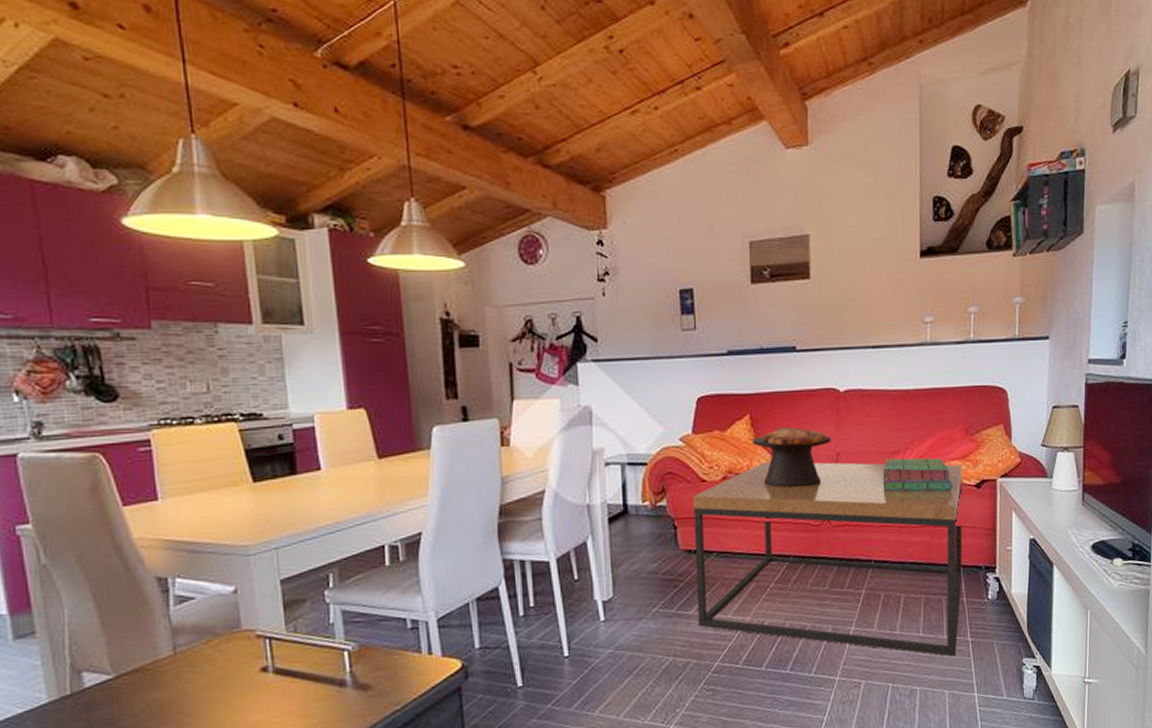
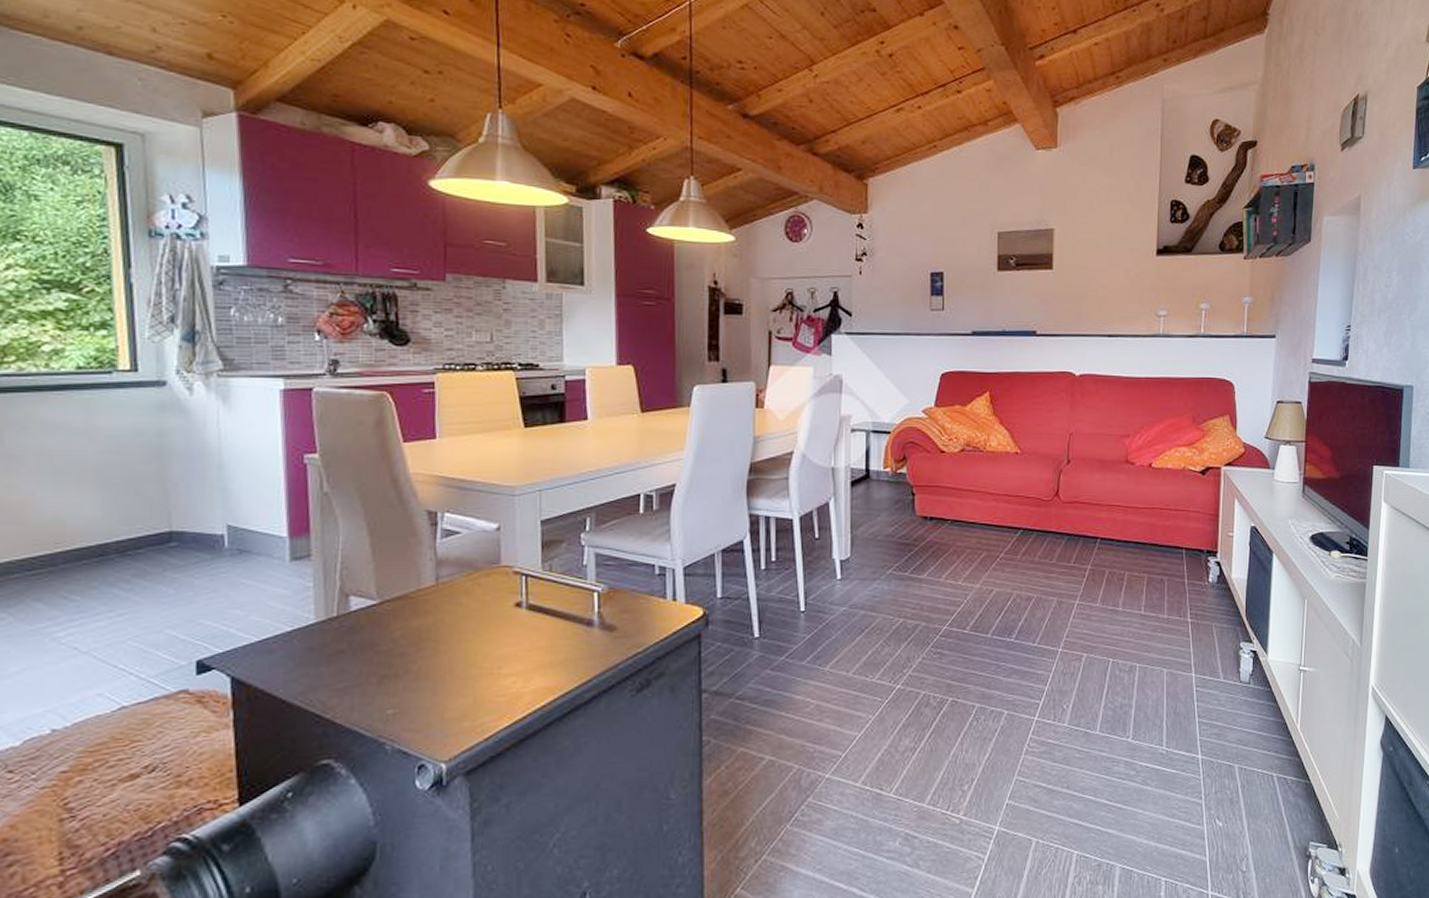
coffee table: present [692,462,963,657] -> none [929,438,1188,636]
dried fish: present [752,427,831,488] -> none [991,406,1065,464]
stack of books: present [882,457,953,492] -> none [1112,441,1179,477]

